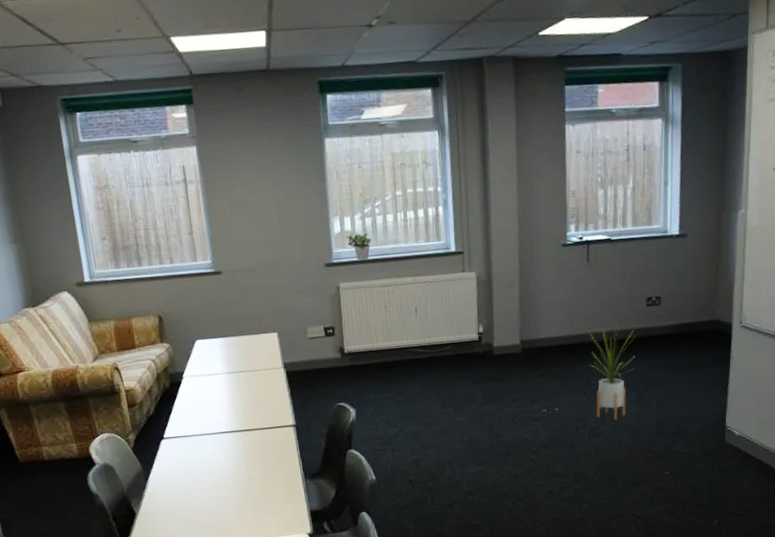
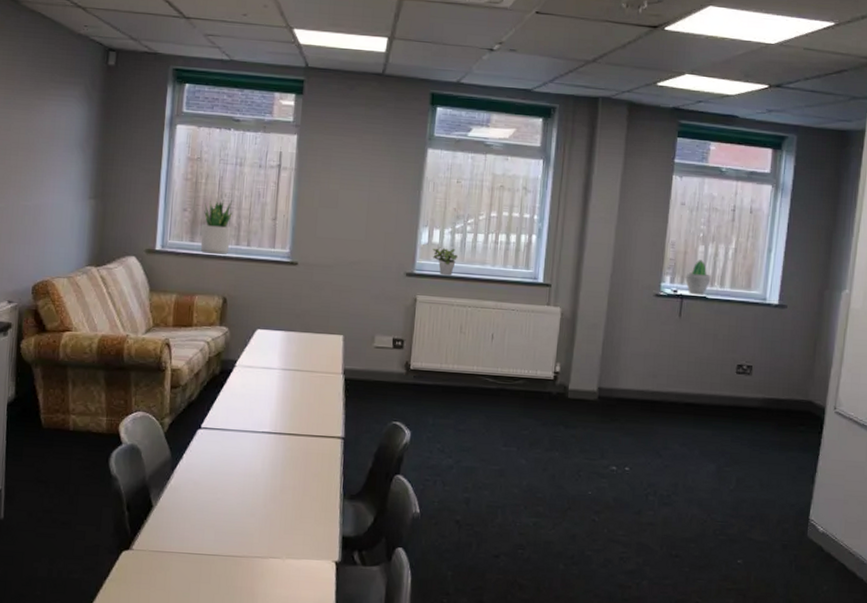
planter: none [122,221,154,278] -> present [200,199,233,255]
house plant: present [588,323,635,421] -> none [667,386,720,492]
potted cactus: none [589,204,614,239] -> present [685,260,712,295]

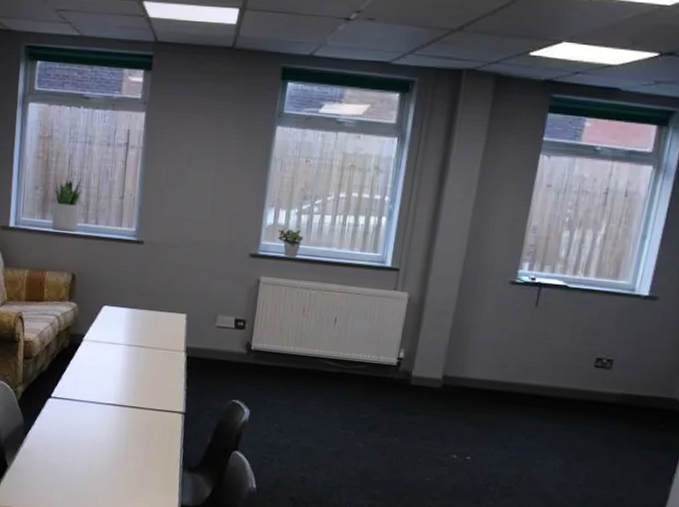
potted cactus: present [685,260,712,295] -> none [545,246,576,284]

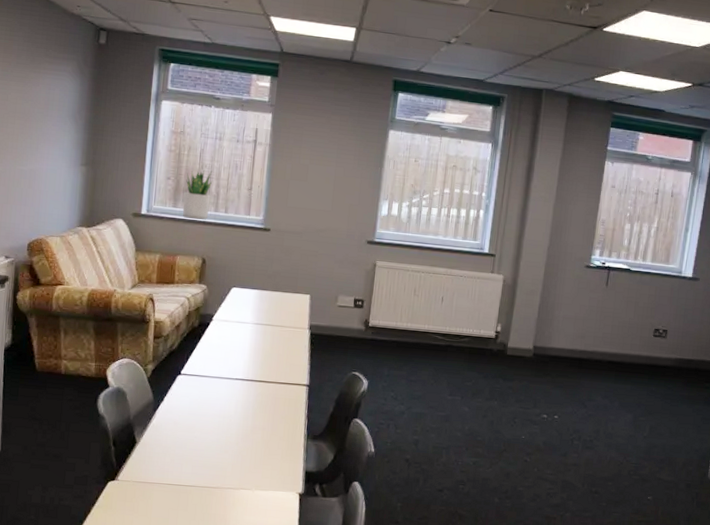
potted plant: present [278,228,303,258] -> none [391,218,414,245]

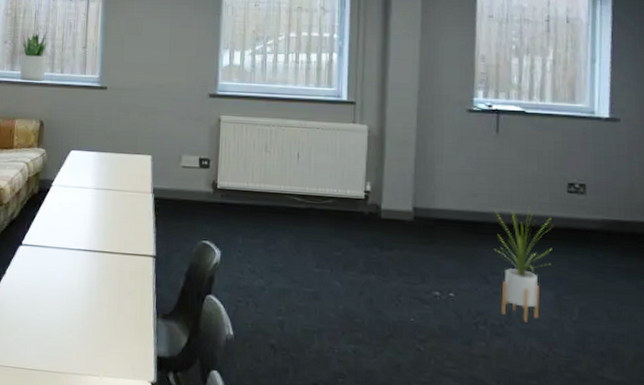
house plant: none [592,347,639,438] -> present [493,207,552,322]

